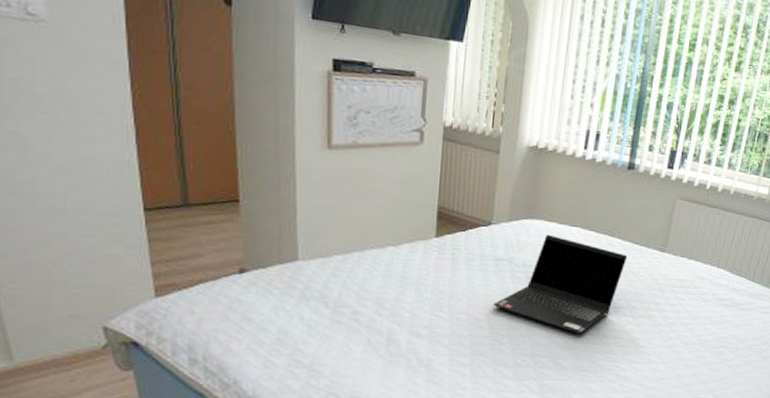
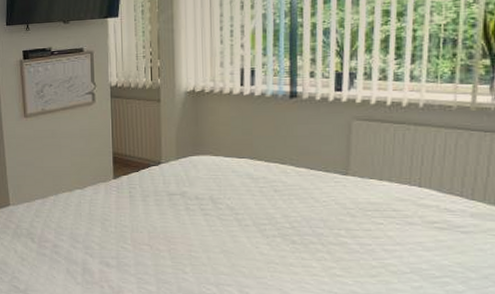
laptop computer: present [493,234,628,335] -> none [172,167,305,264]

